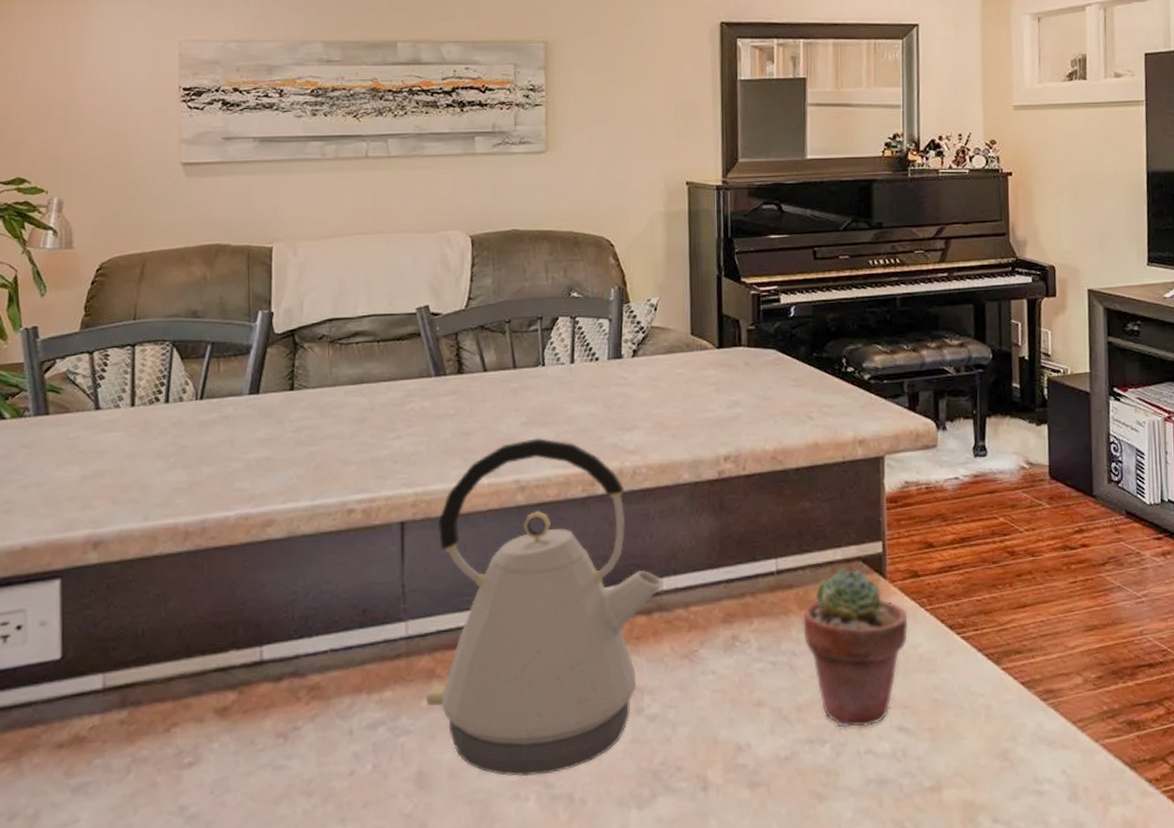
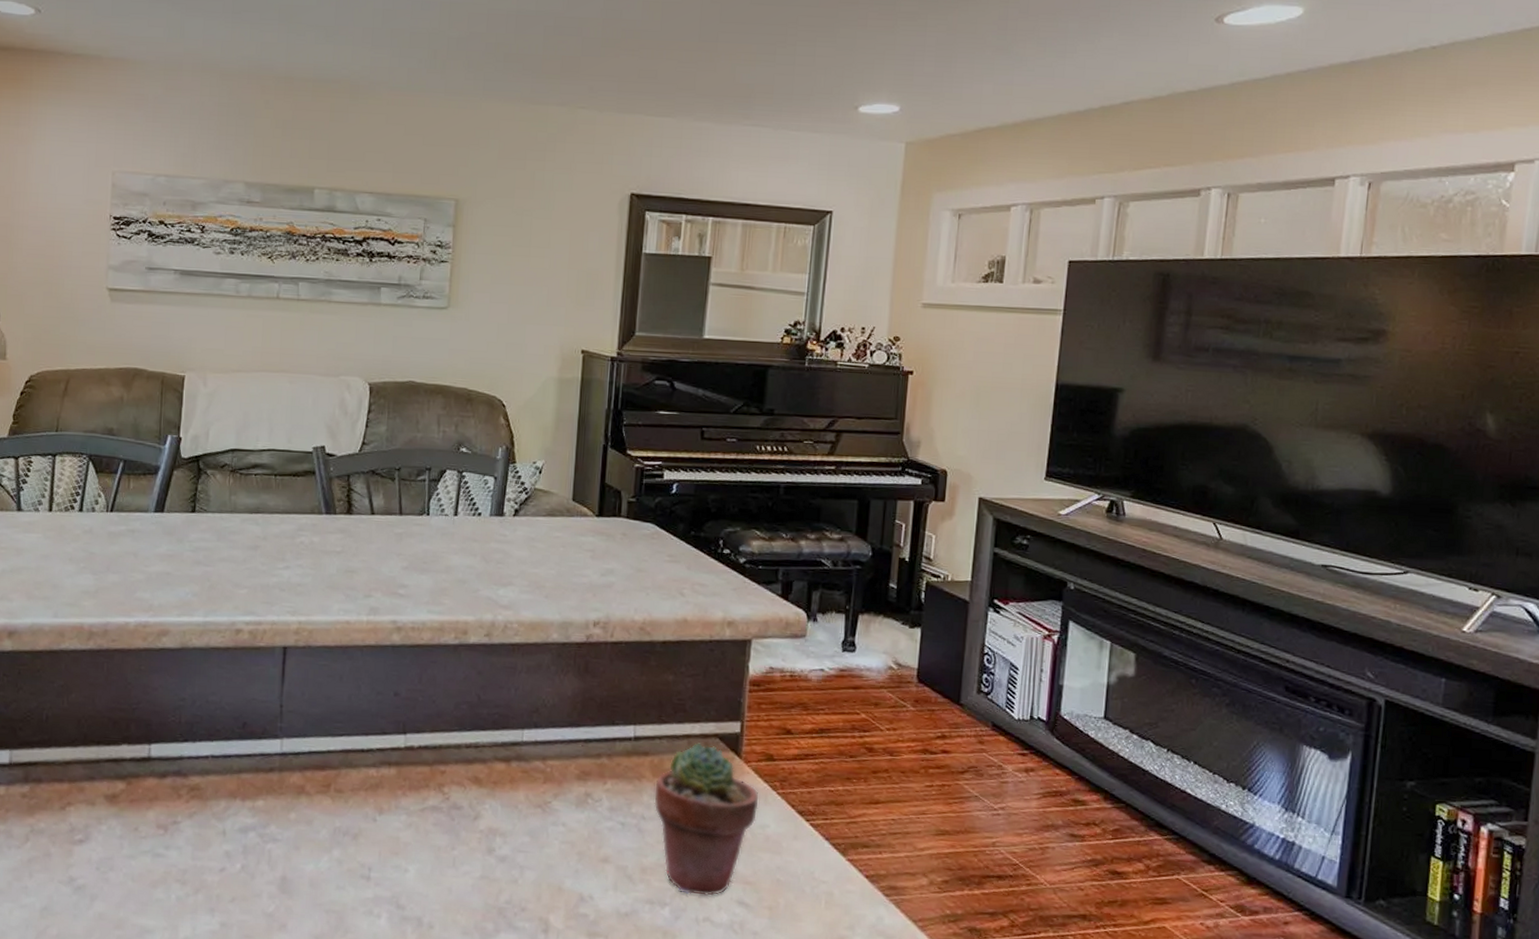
kettle: present [426,438,663,777] -> none [294,583,524,897]

